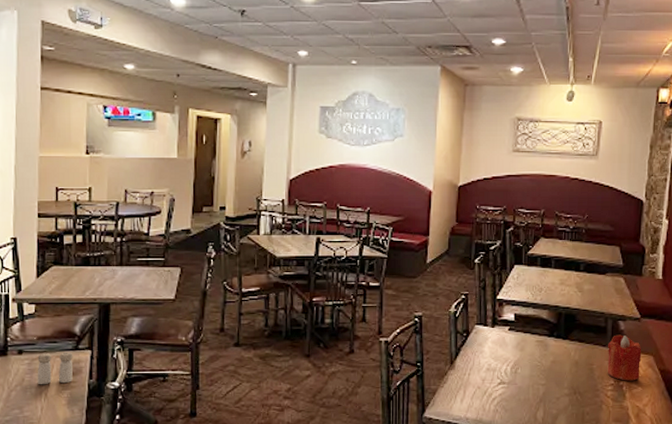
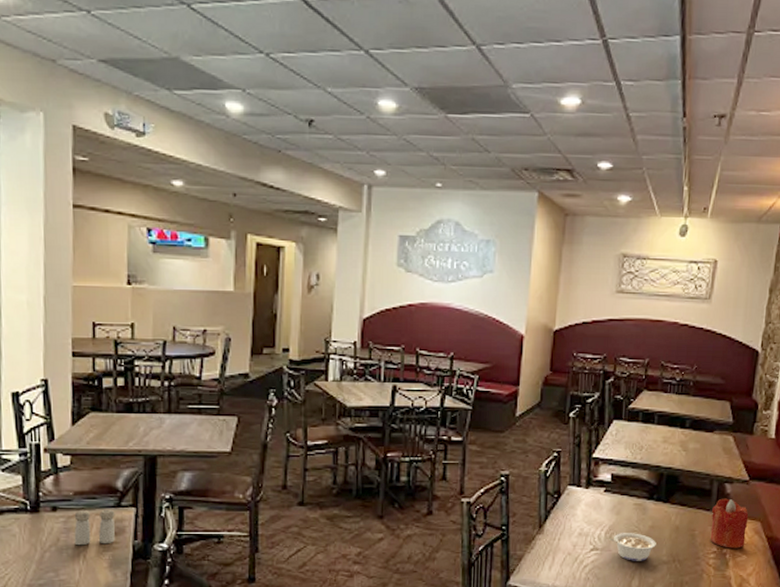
legume: none [514,368,558,394] -> present [609,533,656,561]

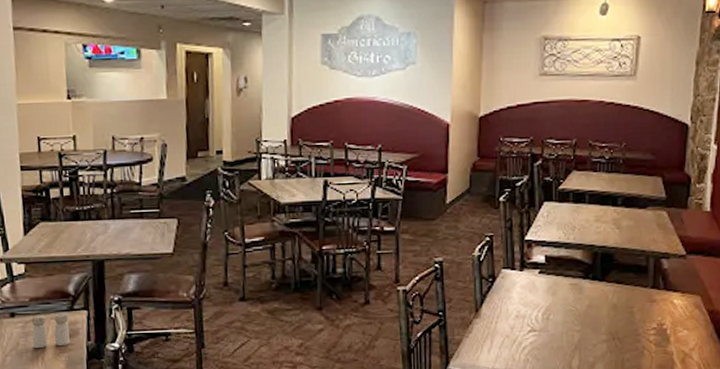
legume: present [609,533,656,561] -> none [546,313,595,341]
candle: present [710,498,749,548] -> none [649,274,688,324]

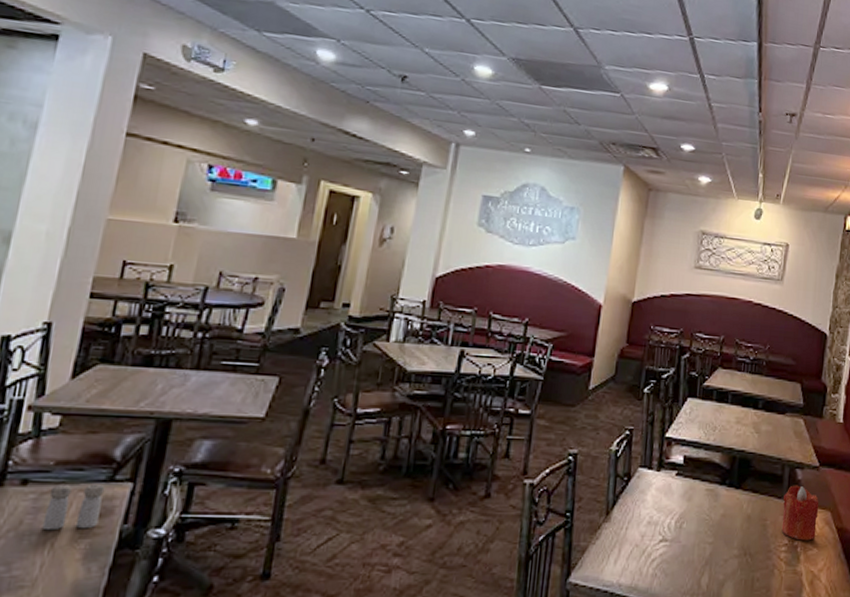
candle: none [649,274,688,324] -> present [781,485,819,541]

